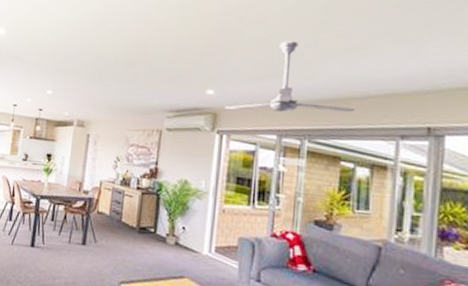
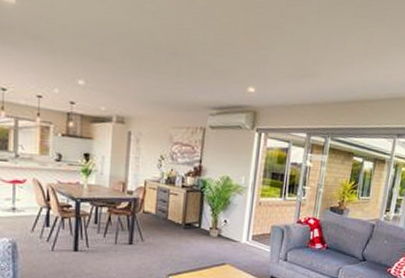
ceiling fan: present [225,41,355,112] -> none [264,41,368,113]

